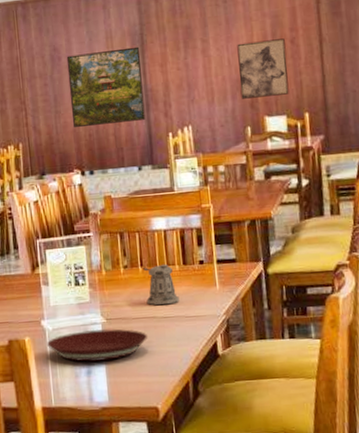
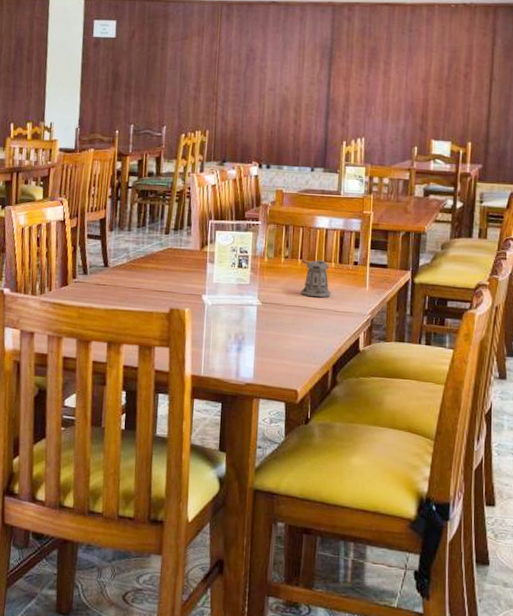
plate: present [47,328,147,363] -> none [205,310,297,341]
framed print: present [66,46,146,128] -> none [257,58,328,126]
wall art: present [237,38,289,99] -> none [413,70,459,123]

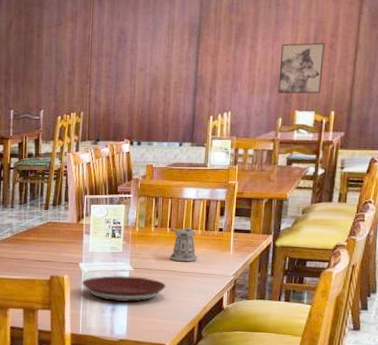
plate: none [205,310,297,341] -> present [82,275,166,303]
wall art: none [413,70,459,123] -> present [278,43,325,93]

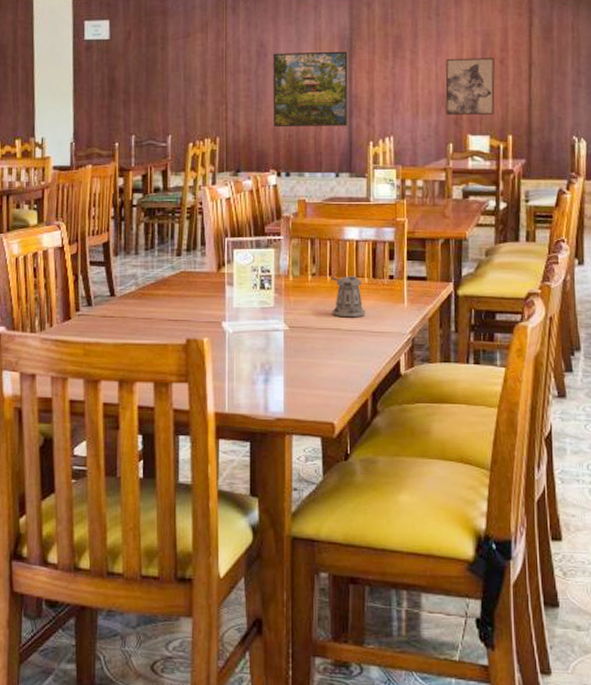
plate: present [82,275,166,303] -> none [226,336,329,371]
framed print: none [129,37,196,104] -> present [273,51,348,128]

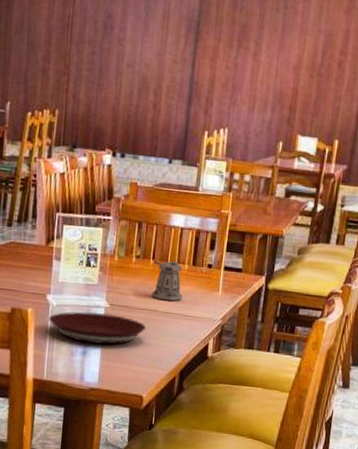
plate: none [226,336,329,371] -> present [49,311,146,345]
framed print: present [273,51,348,128] -> none [113,27,194,113]
wall art: present [445,58,495,115] -> none [280,55,333,118]

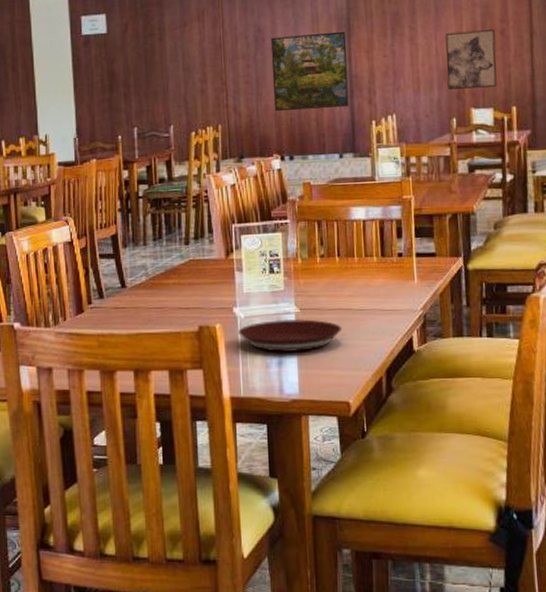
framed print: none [113,27,194,113] -> present [270,31,349,112]
pepper shaker: present [151,261,183,301] -> none [340,255,376,297]
wall art: none [280,55,333,118] -> present [445,29,497,90]

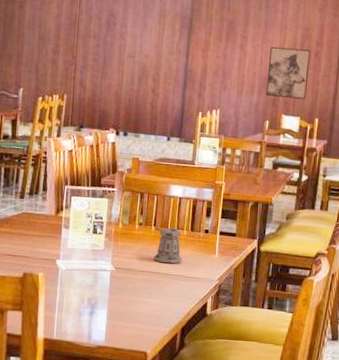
plate: present [238,318,342,353] -> none [58,275,149,305]
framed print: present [270,31,349,112] -> none [116,23,188,96]
pepper shaker: none [340,255,376,297] -> present [153,227,182,264]

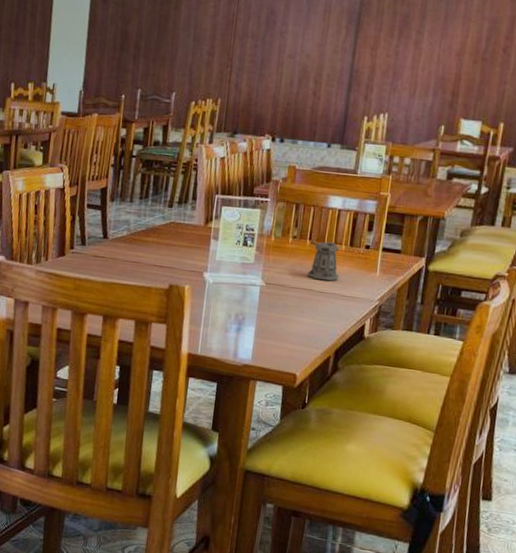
wall art: present [266,46,311,99] -> none [442,42,498,101]

